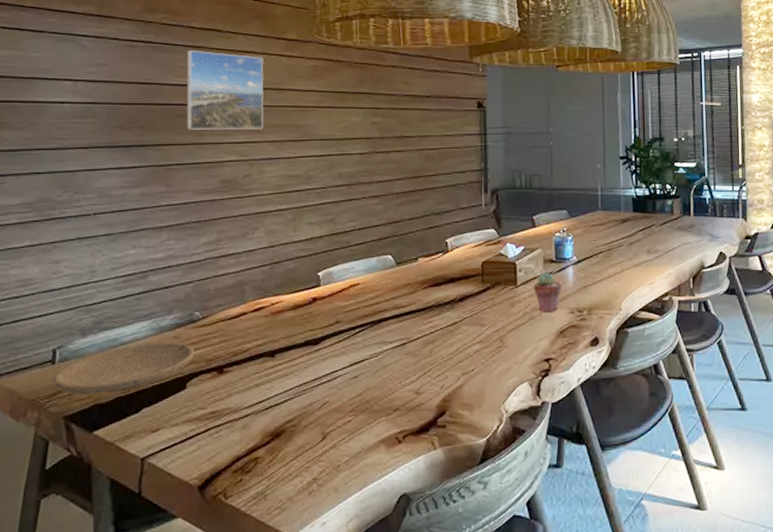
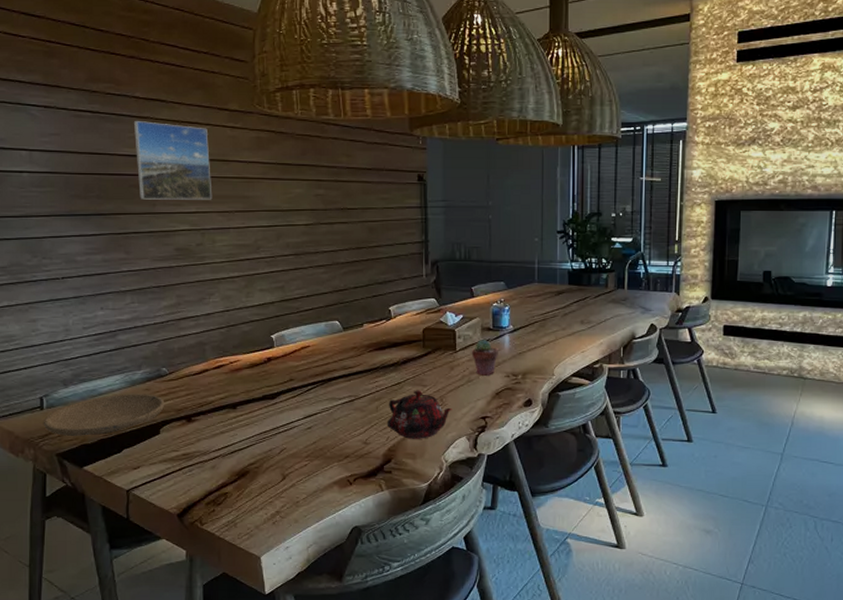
teapot: none [441,330,513,387] -> present [386,390,452,439]

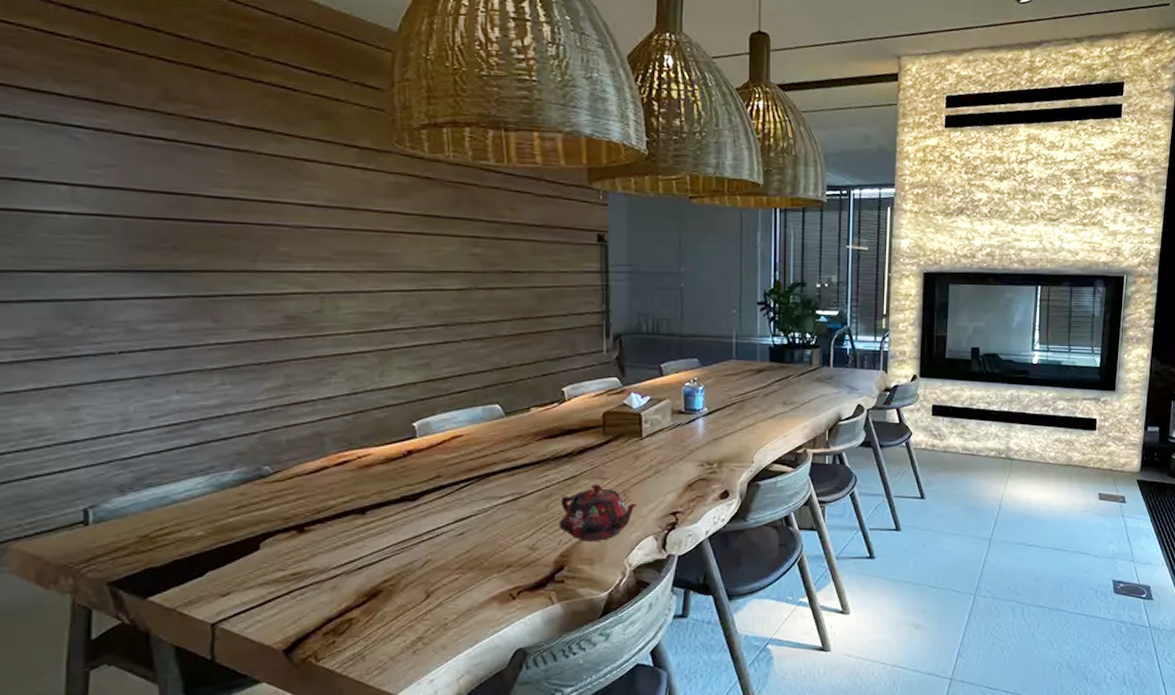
plate: present [43,393,165,436] -> none [87,499,267,559]
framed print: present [133,121,213,200] -> none [226,154,336,257]
potted succulent: present [471,340,498,376] -> none [659,424,691,465]

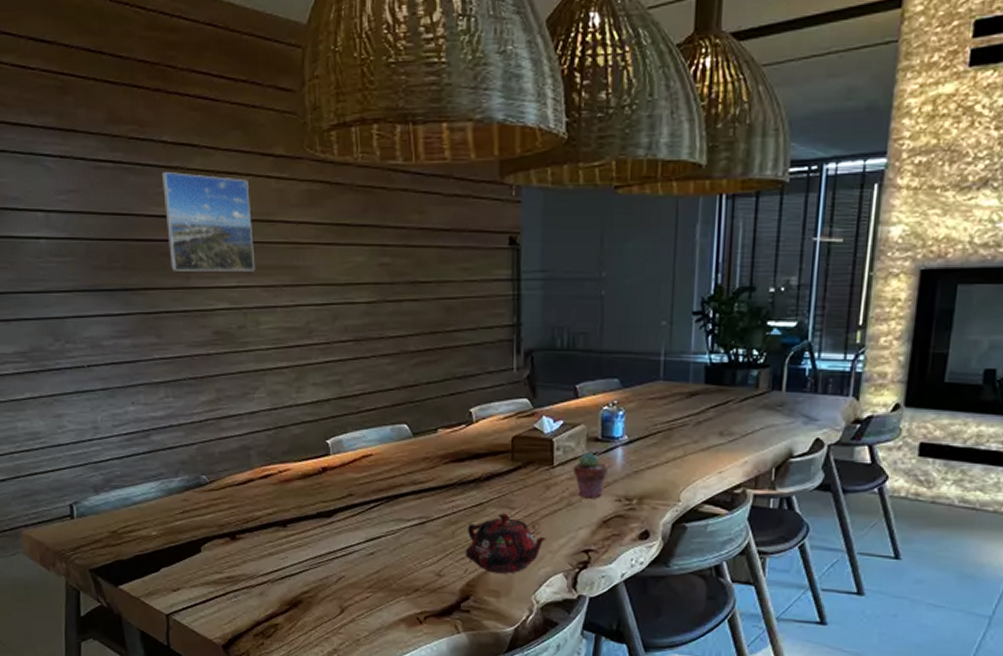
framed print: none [226,154,336,257] -> present [161,172,256,271]
potted succulent: none [659,424,691,465] -> present [572,453,608,499]

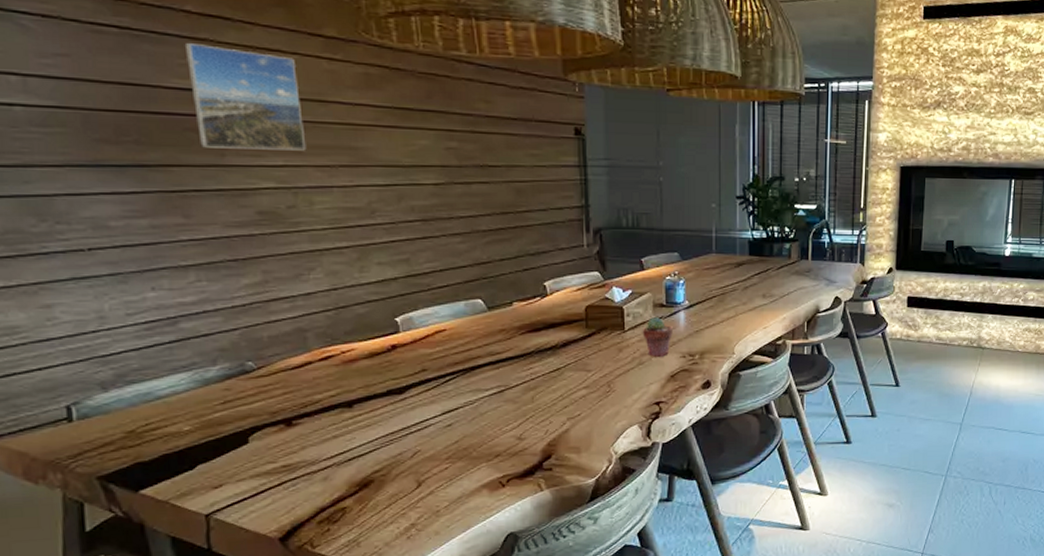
teapot: present [465,513,546,574] -> none [545,376,621,431]

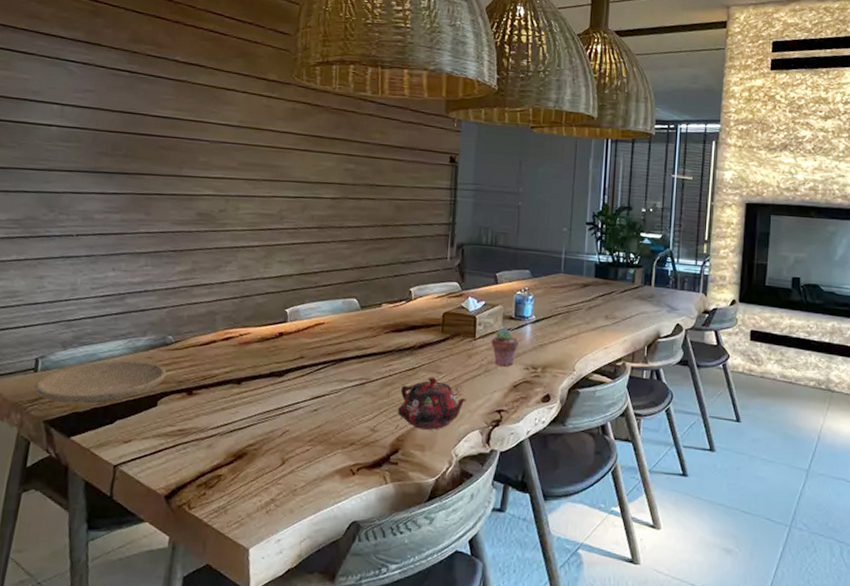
plate: none [73,394,254,454] -> present [34,360,167,403]
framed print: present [184,43,307,151] -> none [167,84,244,167]
teapot: none [545,376,621,431] -> present [397,377,467,430]

